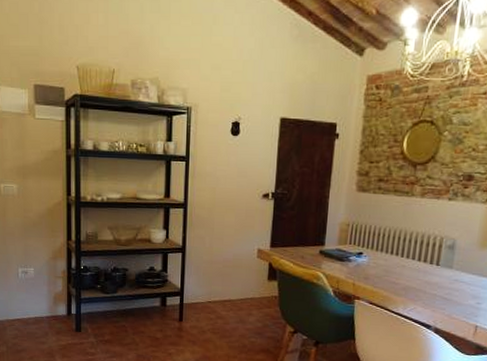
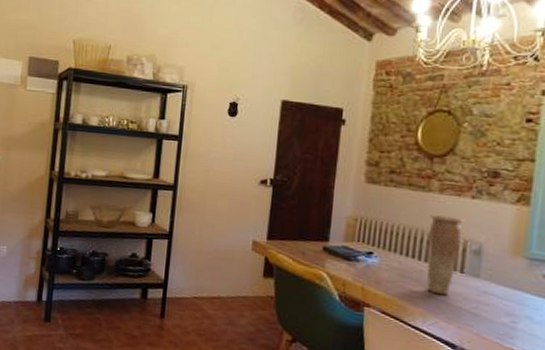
vase: none [407,217,442,286] -> present [426,215,465,296]

